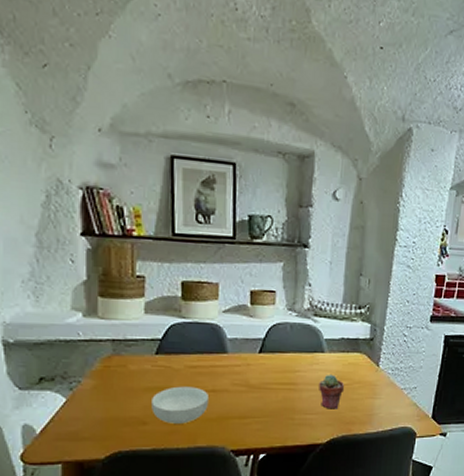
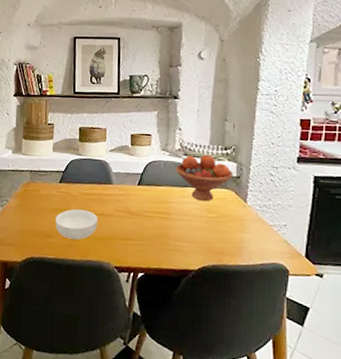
fruit bowl: none [303,314,367,368] -> present [175,154,234,202]
potted succulent: present [319,374,345,409] -> none [190,206,214,240]

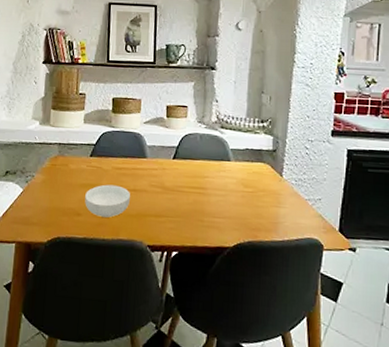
fruit bowl: present [175,154,234,202] -> none [211,127,270,176]

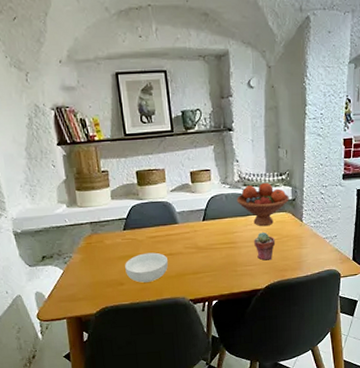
fruit bowl: none [211,127,270,176] -> present [236,182,290,227]
potted succulent: none [226,181,250,215] -> present [254,232,276,261]

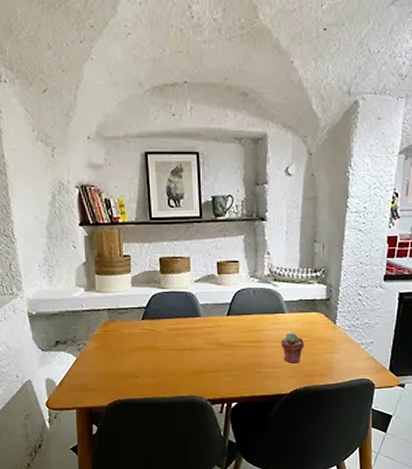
cereal bowl: present [125,252,168,283] -> none [141,346,187,377]
fruit bowl: present [236,182,290,227] -> none [265,278,323,327]

